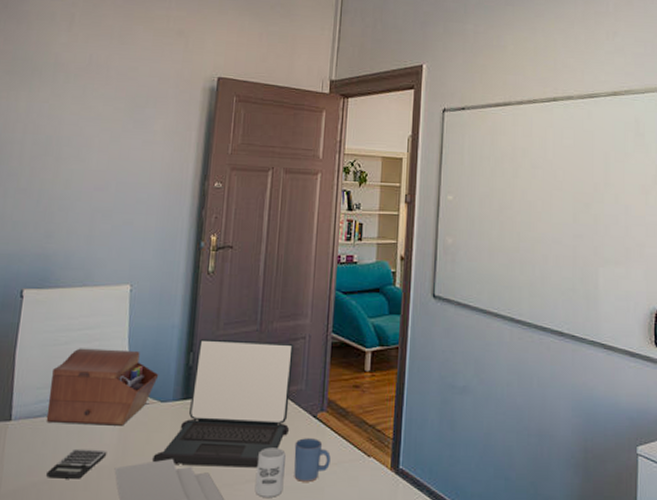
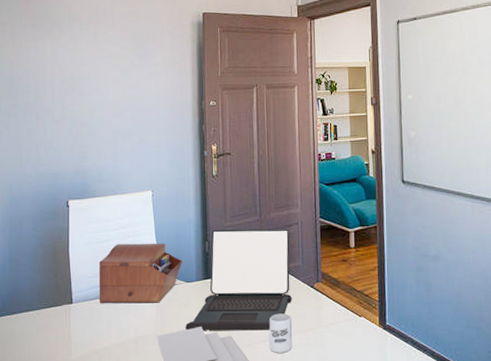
calculator: present [46,448,107,479] -> none [105,322,149,346]
mug: present [294,438,331,482] -> none [298,304,329,339]

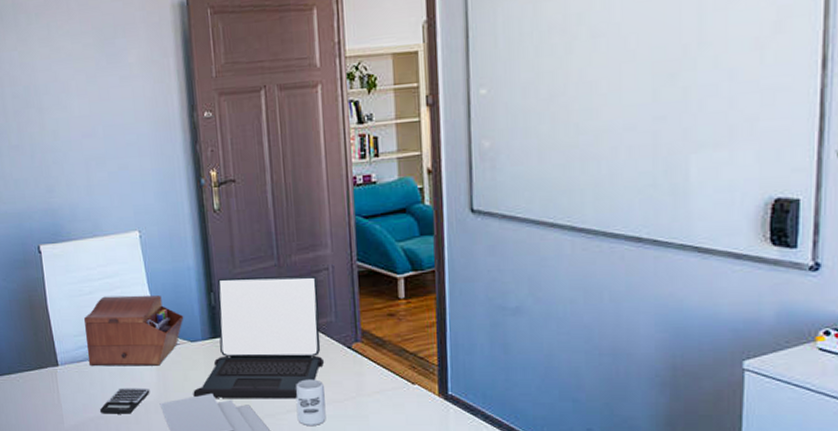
calculator: none [105,322,149,346] -> present [100,387,150,414]

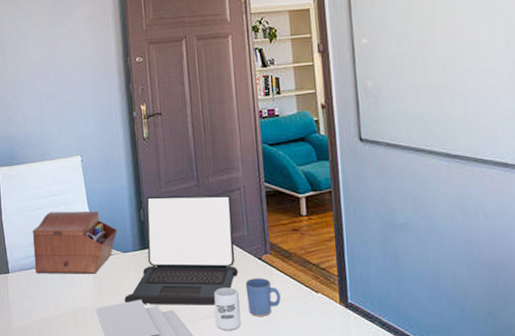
calculator: present [100,387,150,414] -> none [44,293,87,318]
mug: none [332,369,372,410] -> present [245,278,281,316]

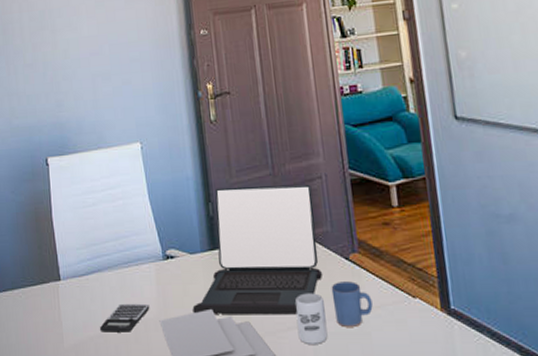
sewing box: present [33,211,118,274] -> none [87,206,183,281]
calculator: none [44,293,87,318] -> present [100,303,150,332]

